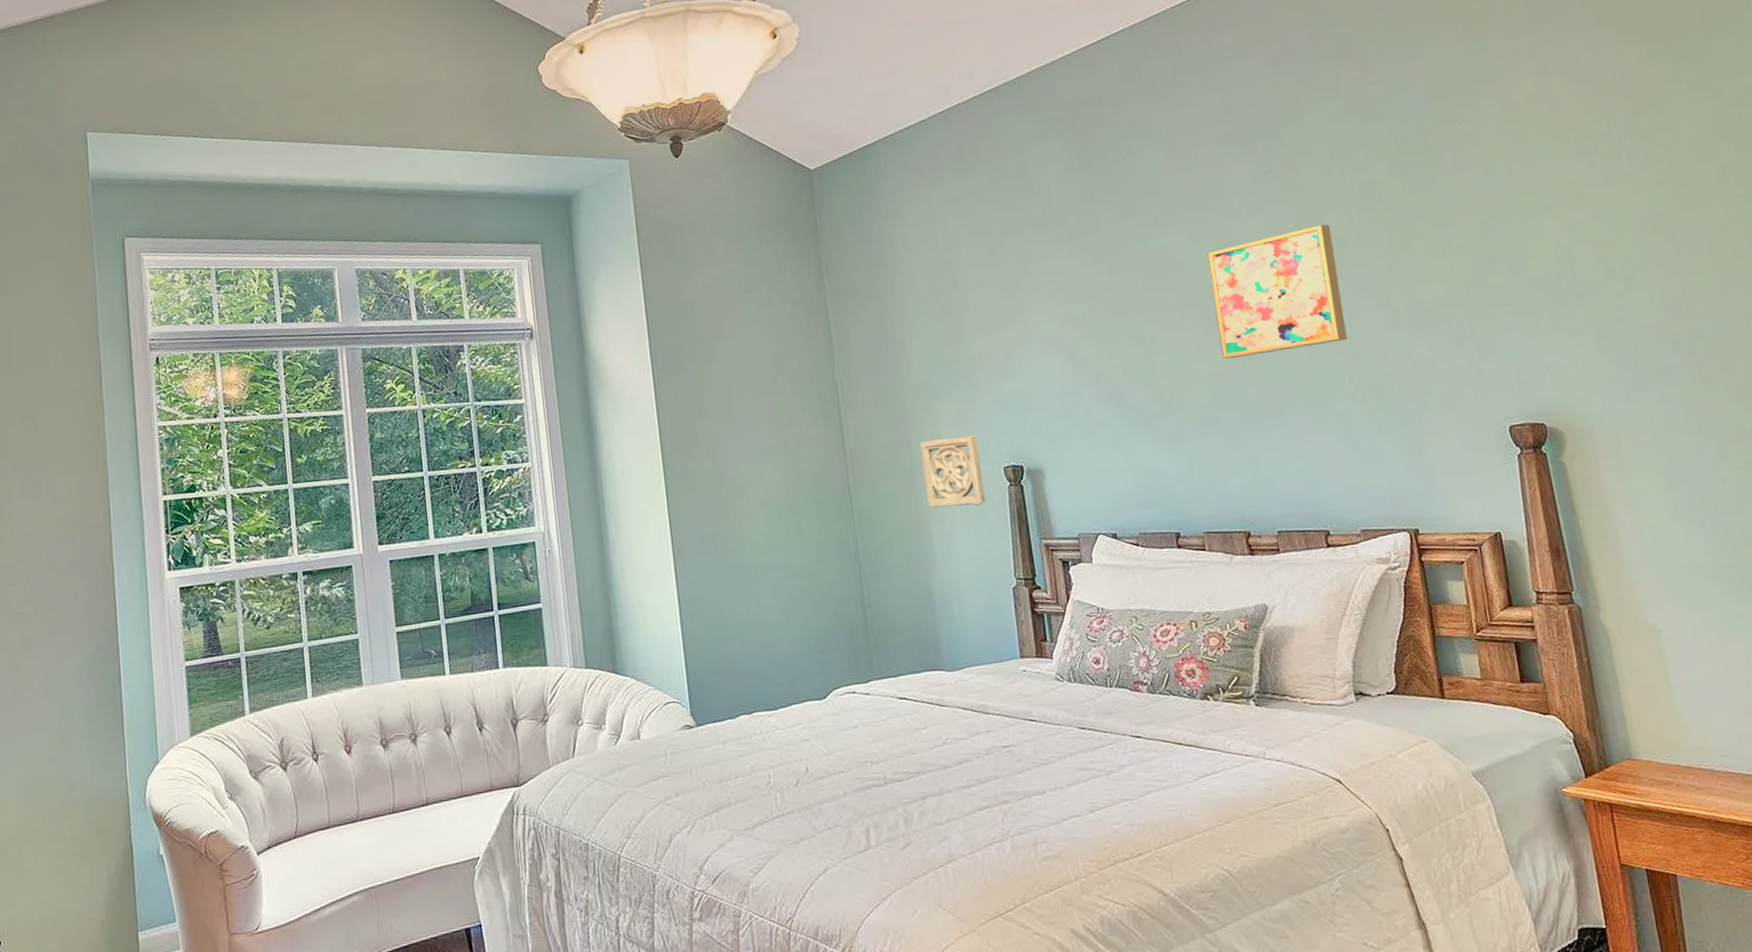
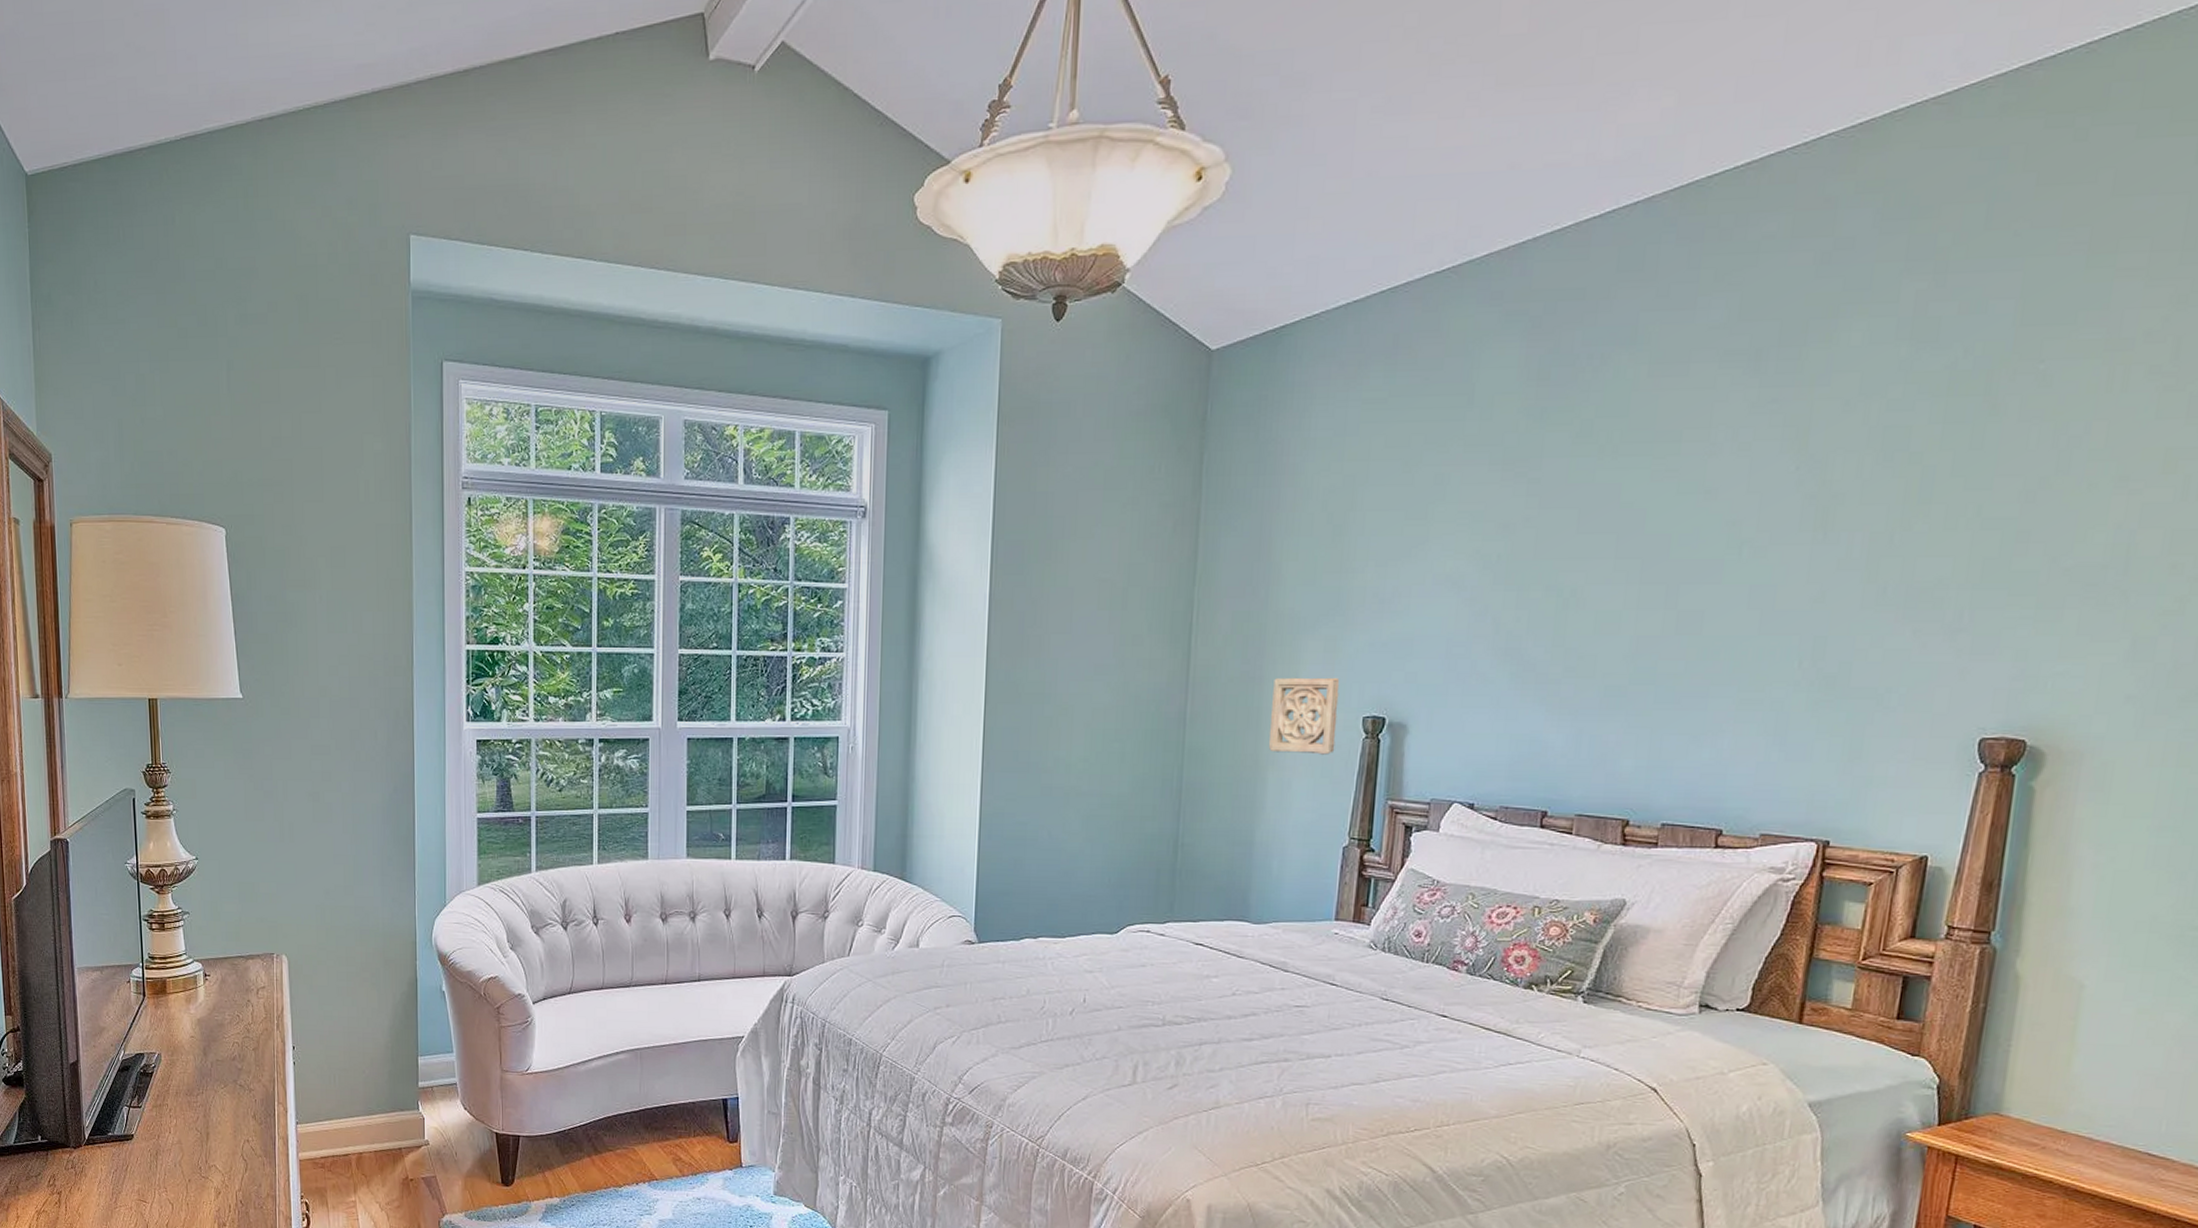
wall art: present [1207,224,1347,359] -> none [1652,473,1832,624]

